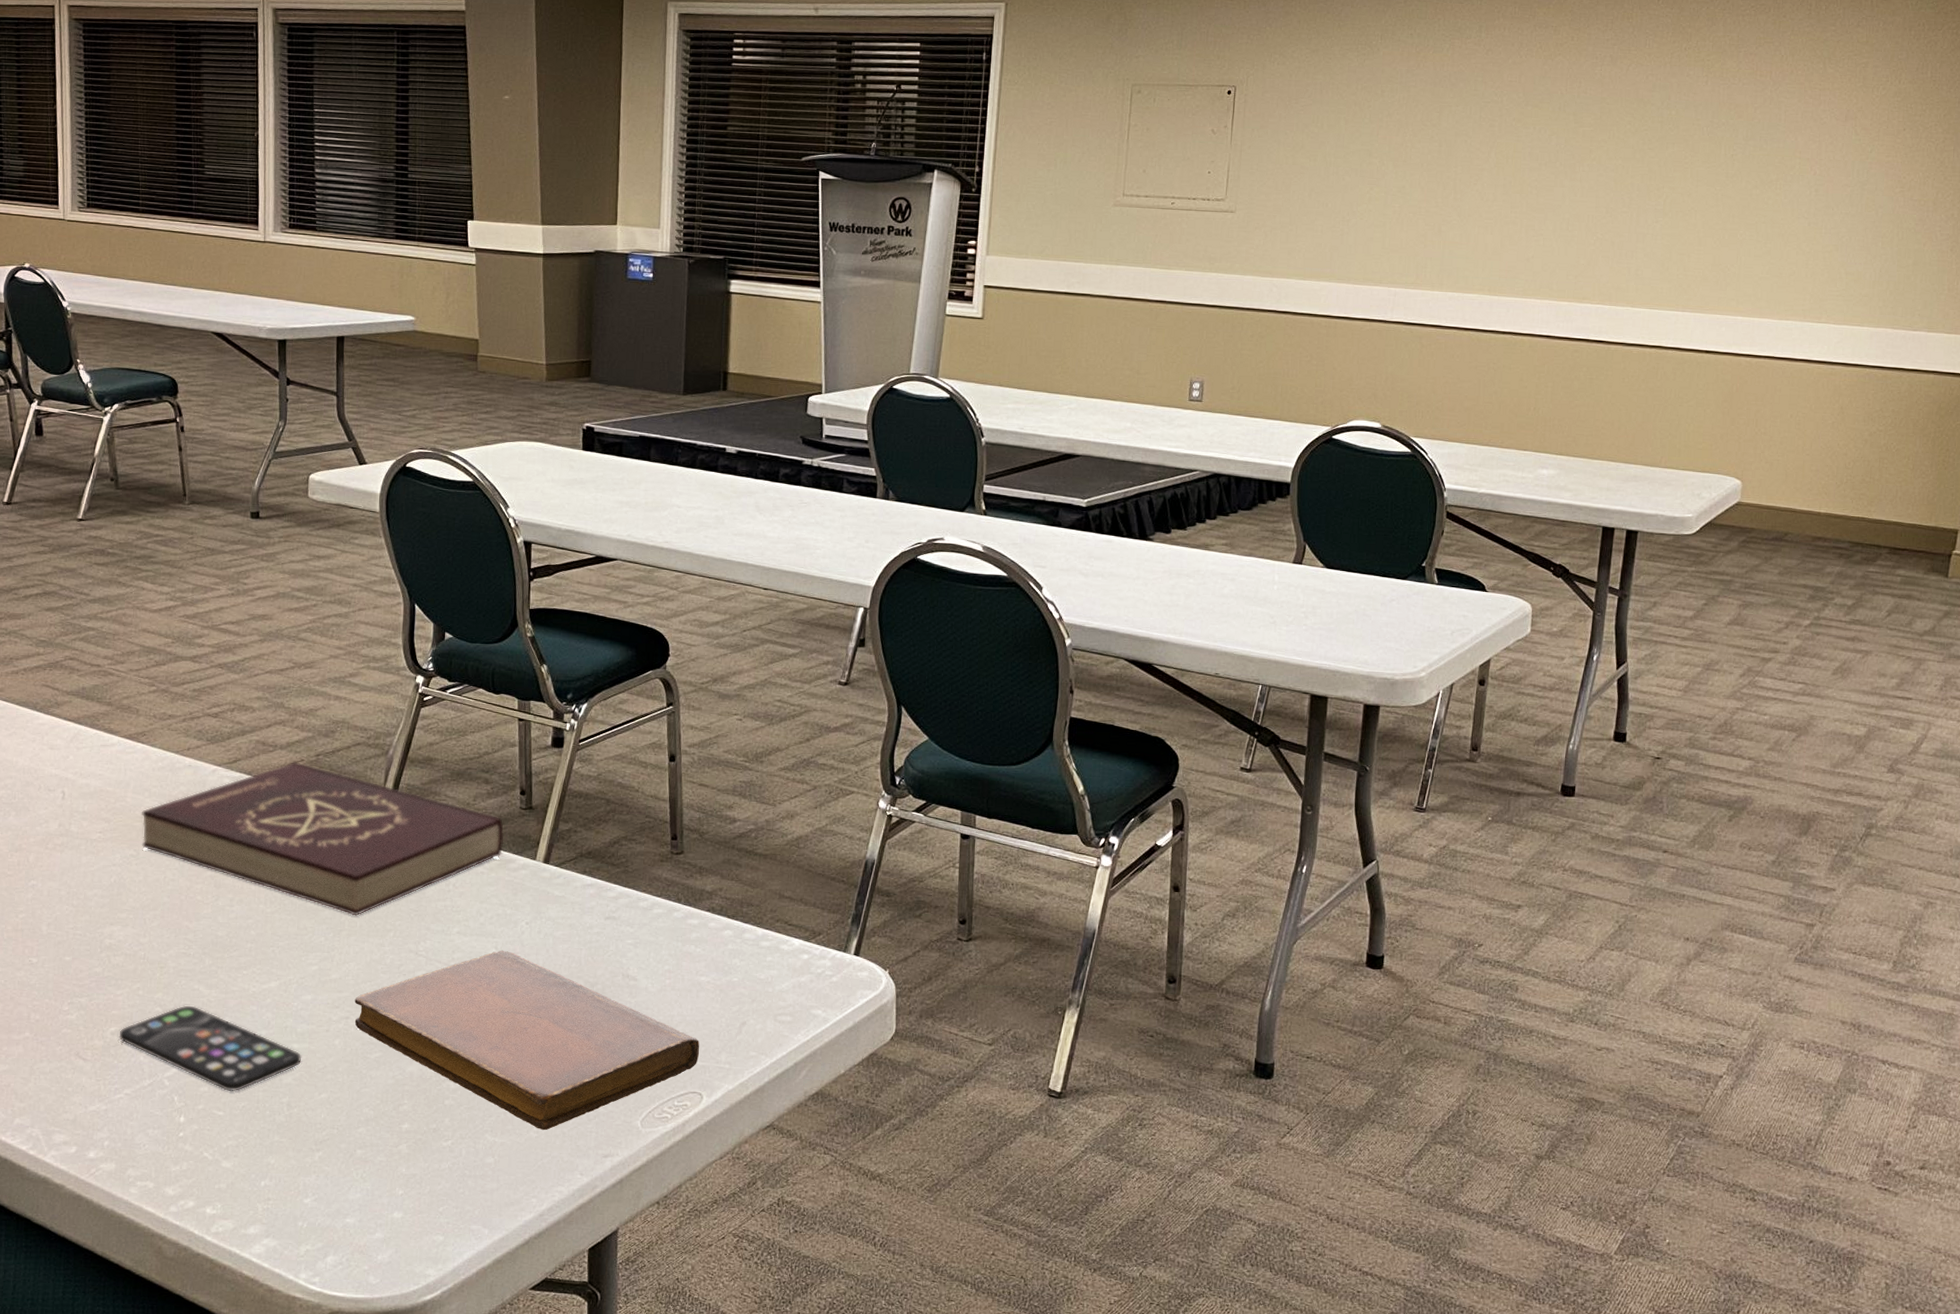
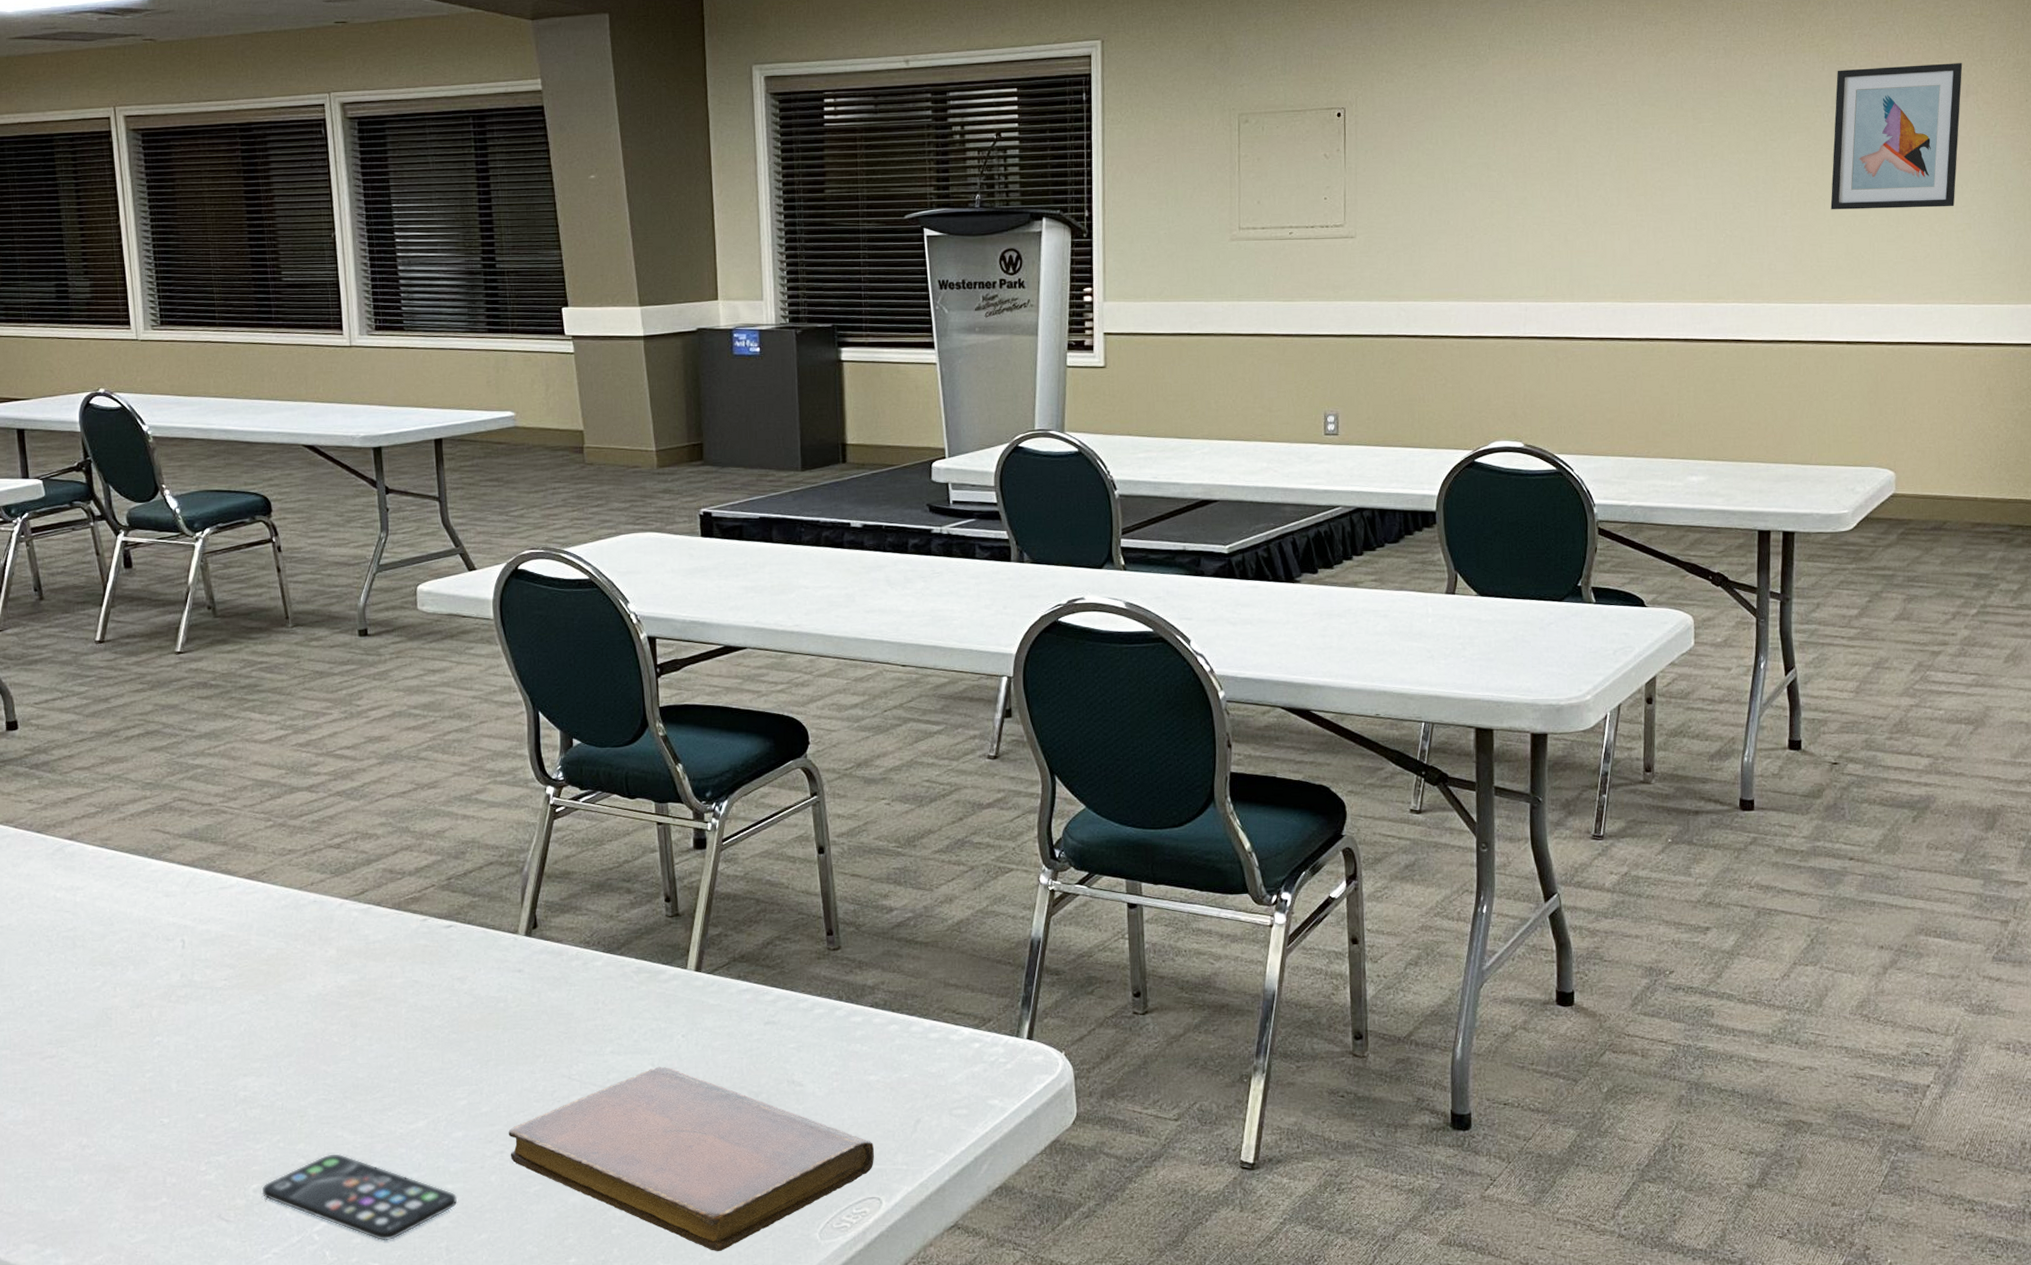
book: present [142,761,504,916] -> none [268,887,652,1044]
wall art: none [1702,86,1844,228] -> present [1830,63,1963,210]

